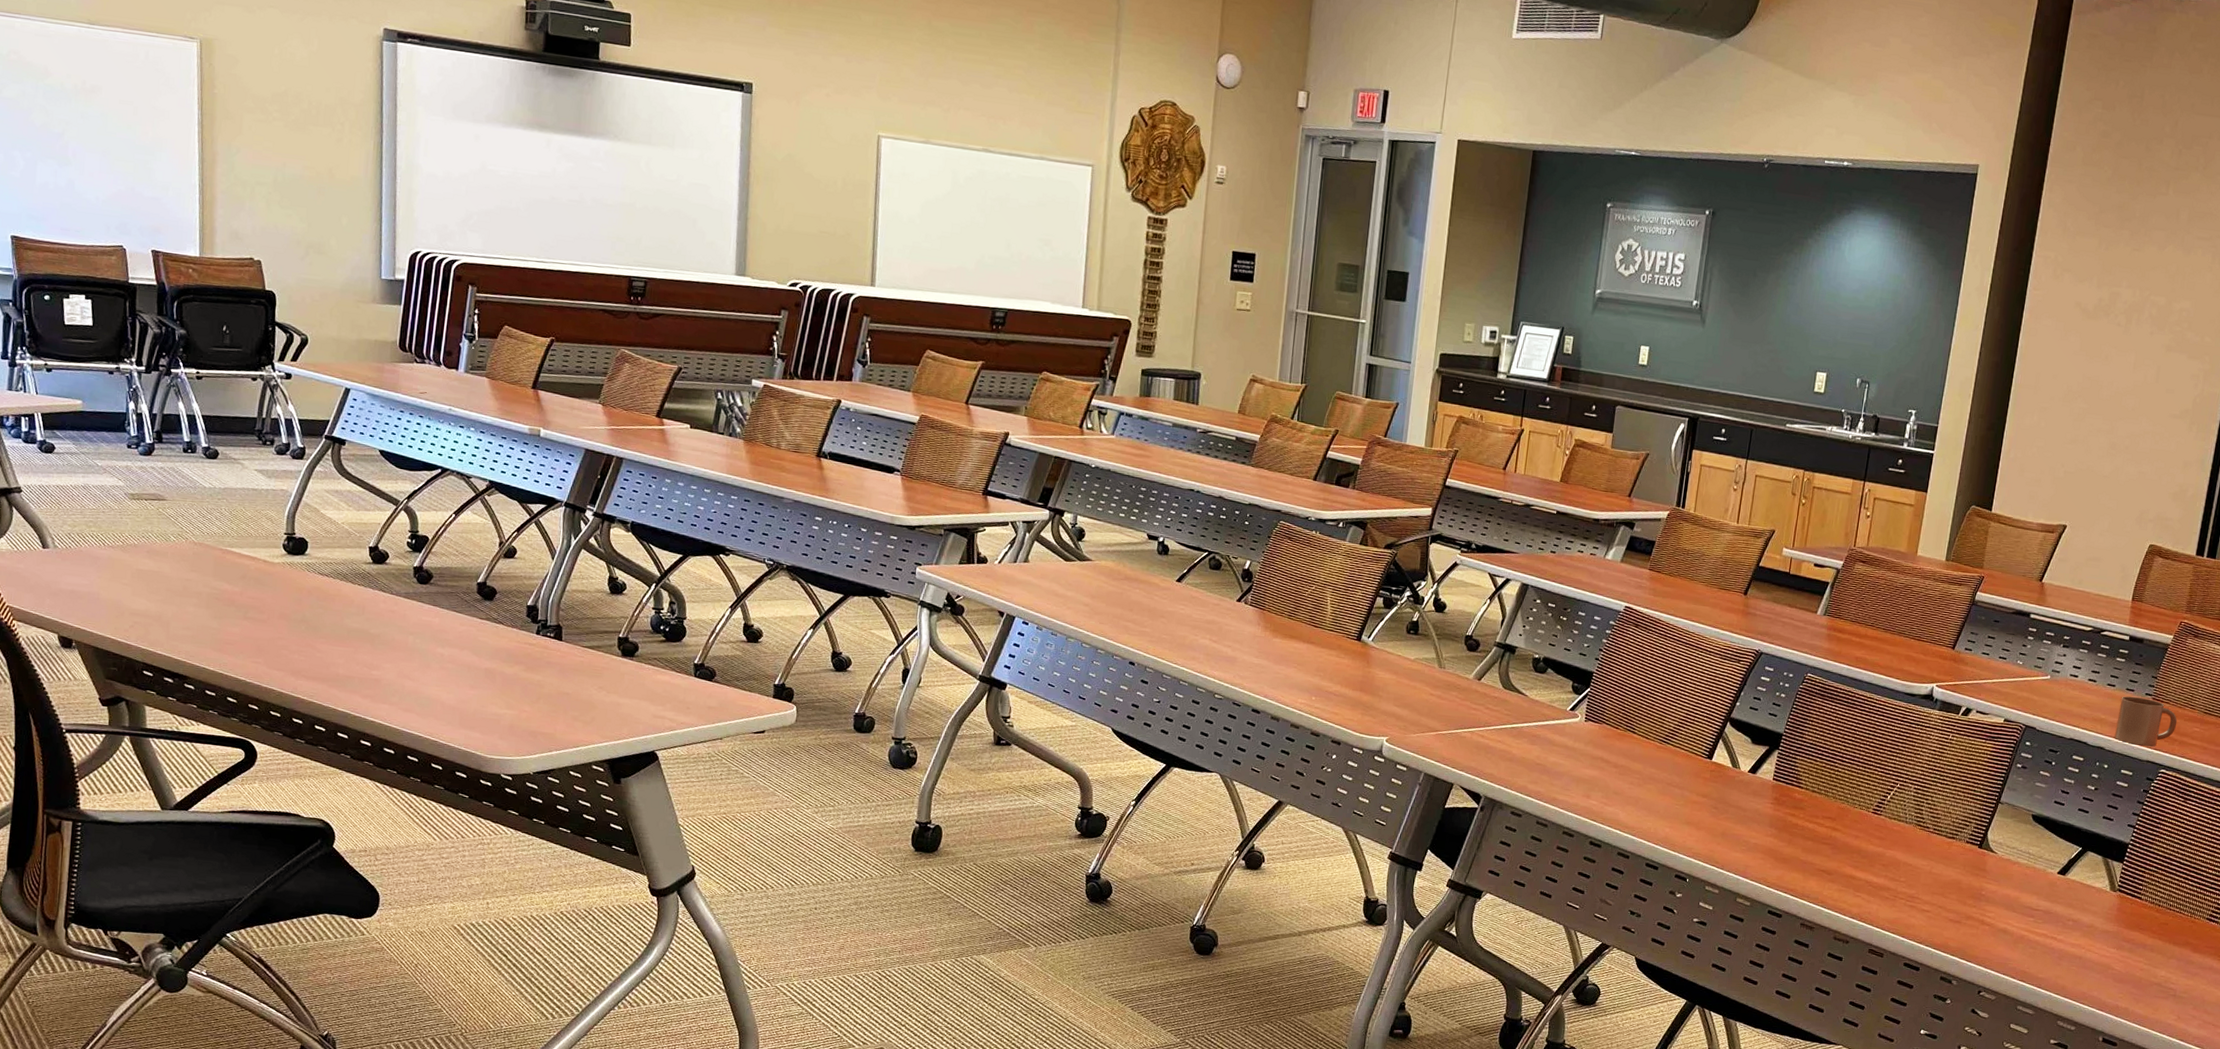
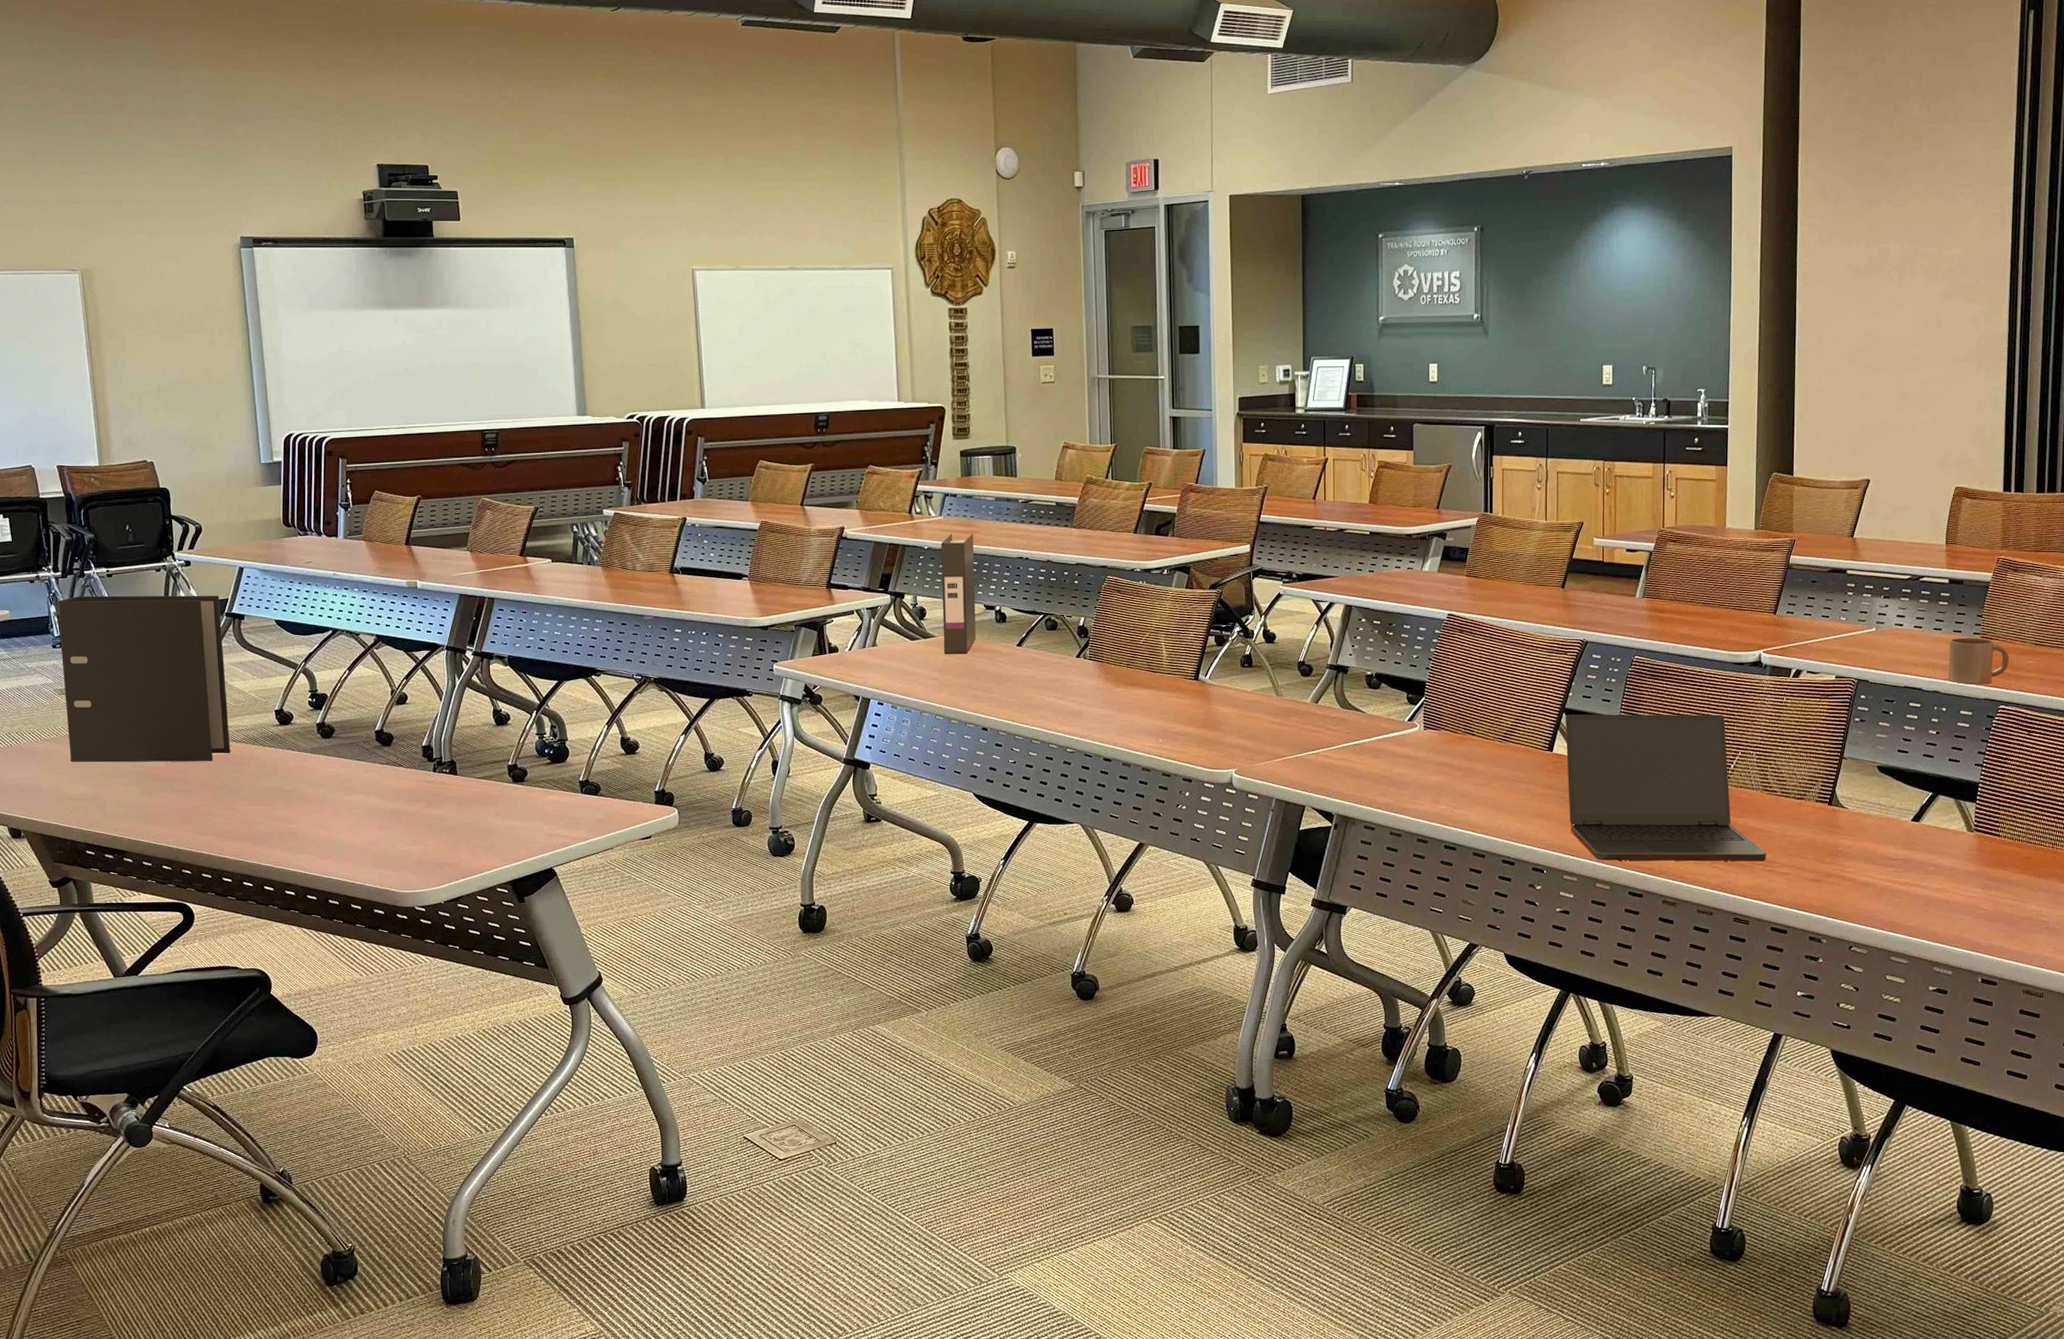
binder: none [135,395,320,593] -> present [57,595,231,762]
binder: none [1099,455,1145,584] -> present [940,533,976,655]
laptop: none [1719,724,1911,896] -> present [1565,714,1767,862]

